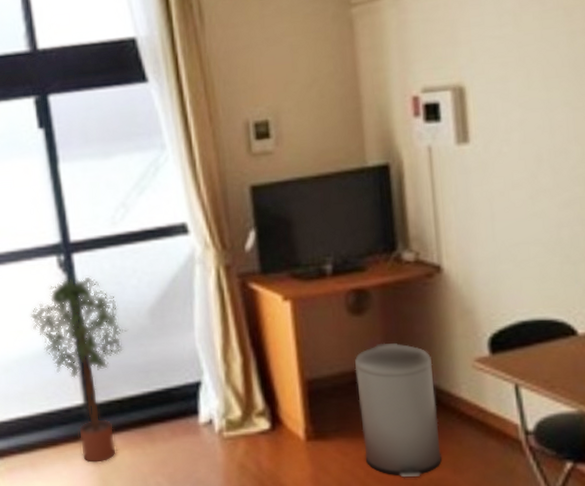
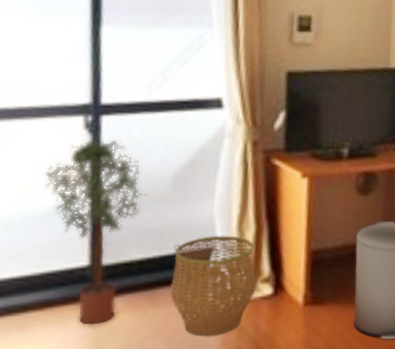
basket: none [162,367,253,474] -> present [169,235,257,336]

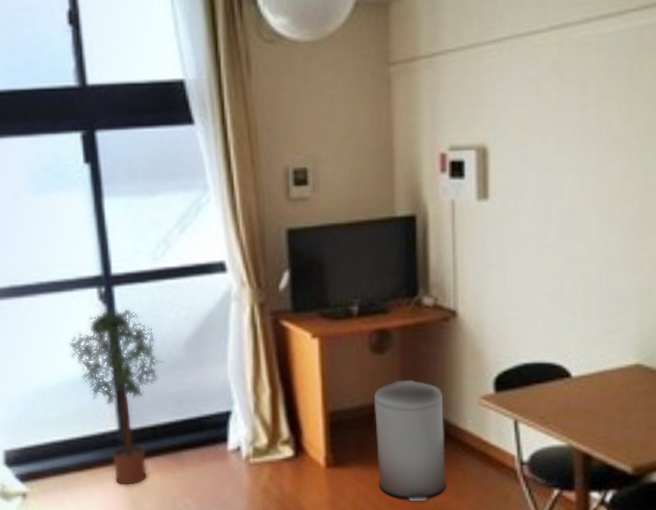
basket: present [169,235,257,336] -> none [194,398,278,497]

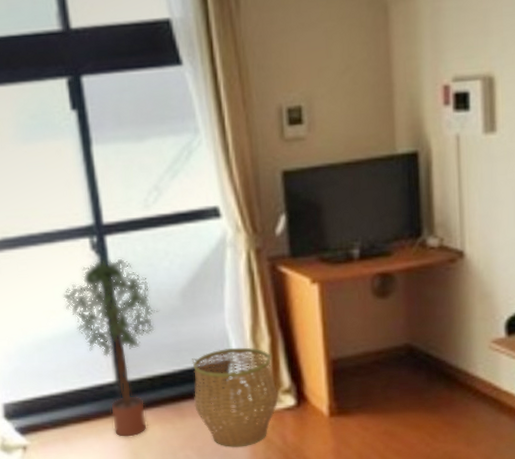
basket: none [194,398,278,497] -> present [192,347,279,447]
pedal bin: present [374,379,446,502] -> none [378,324,456,451]

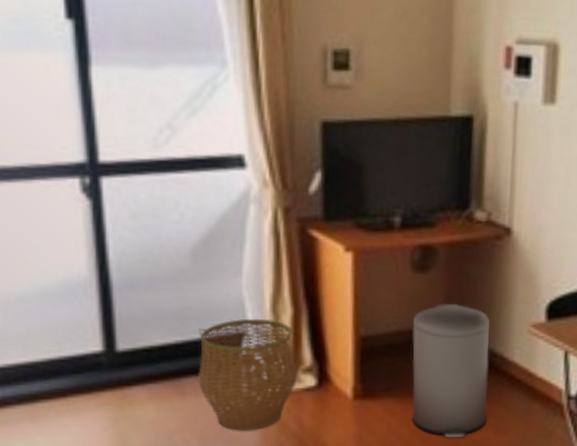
potted tree: present [63,258,160,438] -> none [41,205,164,418]
pedal bin: none [378,324,456,451] -> present [412,303,490,438]

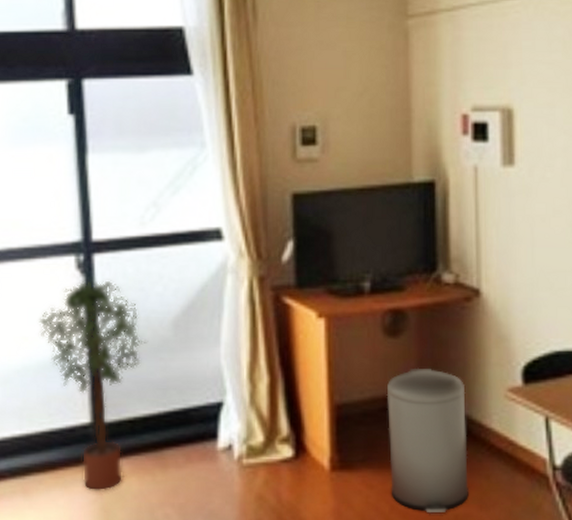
potted tree: none [41,205,164,418] -> present [39,280,149,492]
basket: present [197,318,298,431] -> none [178,387,275,506]

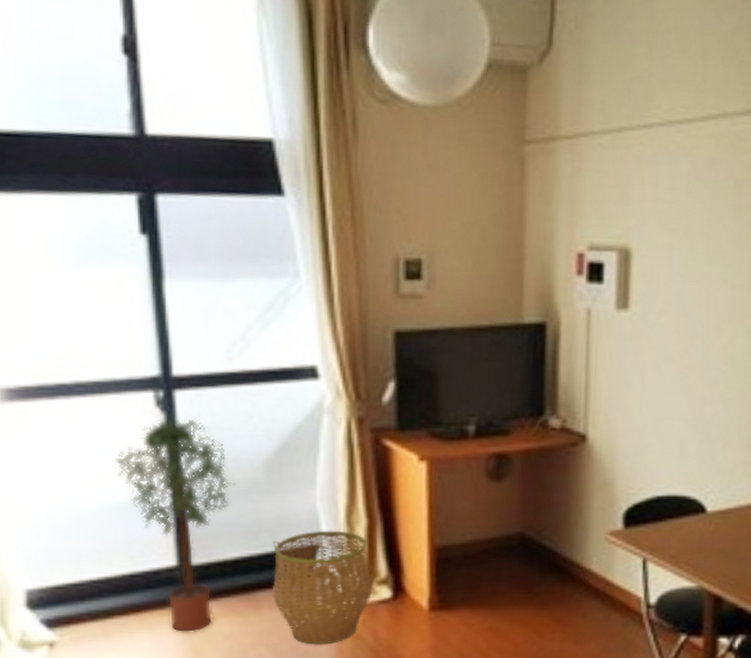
basket: none [178,387,275,506] -> present [271,530,373,645]
pedal bin: present [386,368,469,514] -> none [488,511,567,649]

